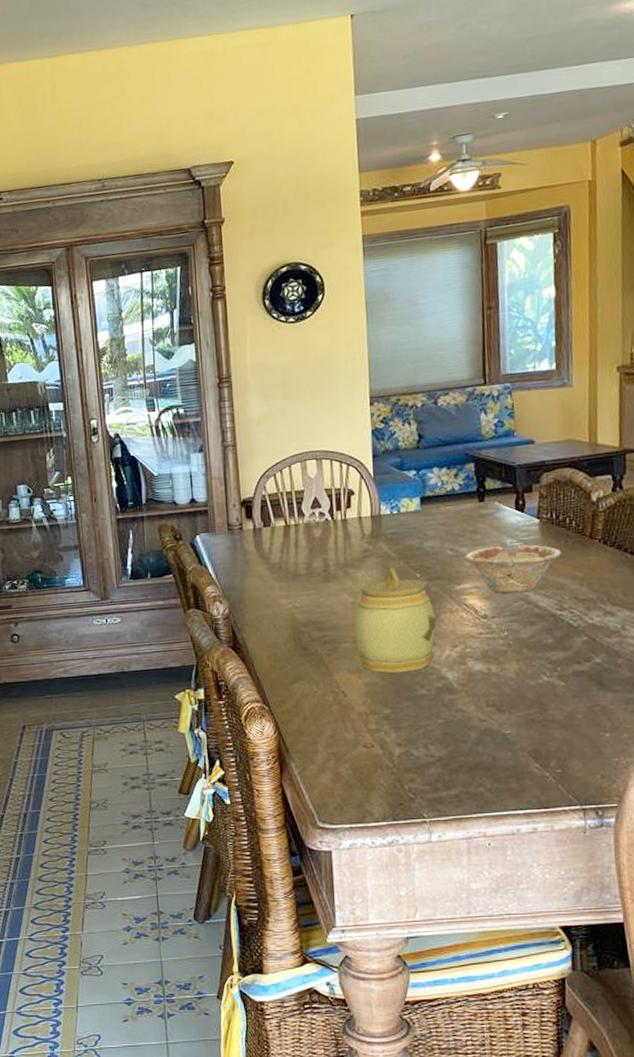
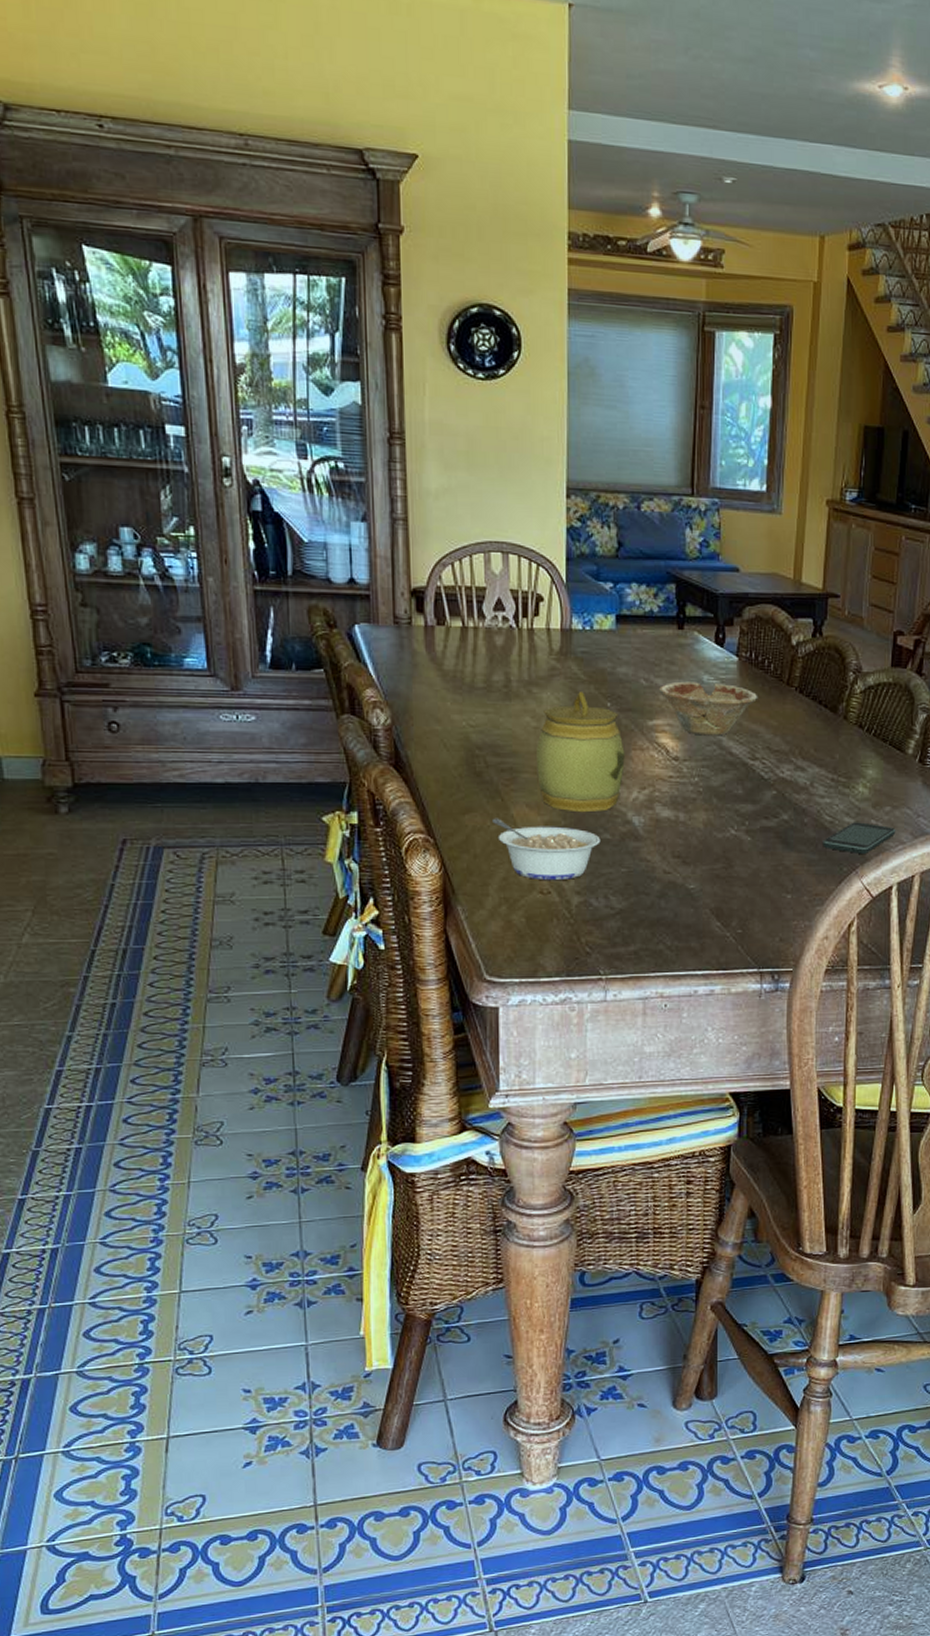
legume: none [319,684,418,736] -> present [493,818,601,881]

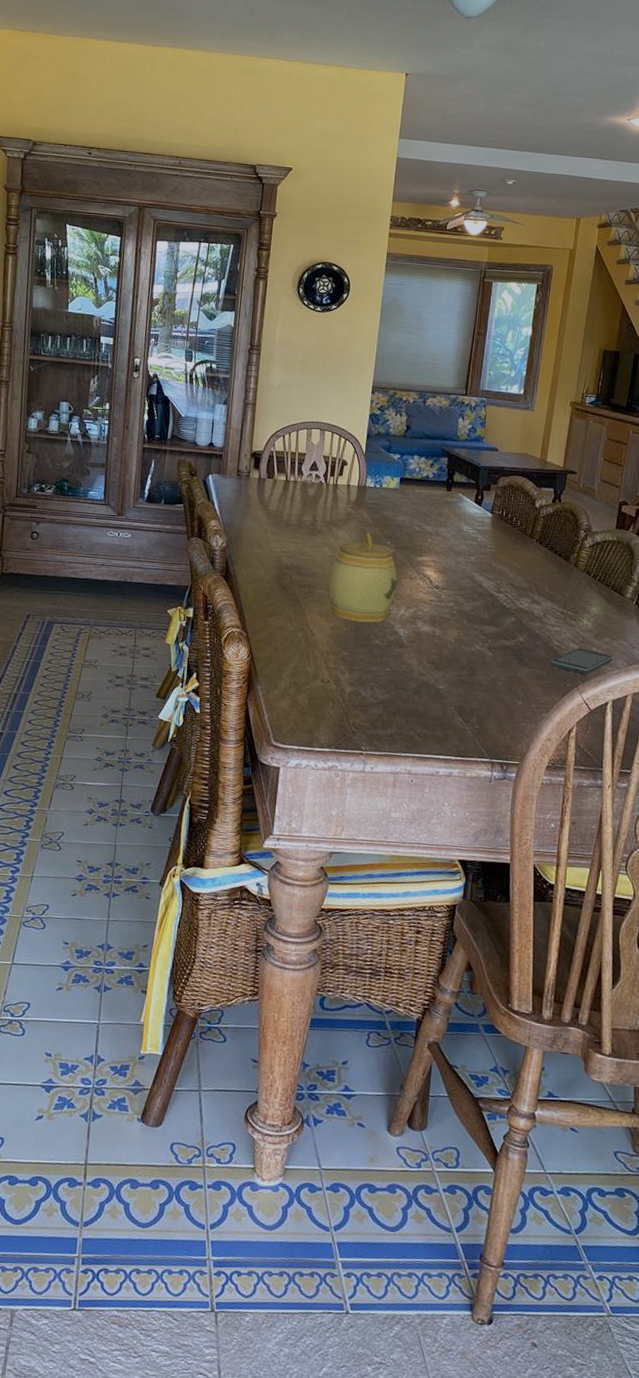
legume: present [493,818,601,881] -> none [291,621,372,673]
dish: present [658,681,758,736] -> none [427,529,506,573]

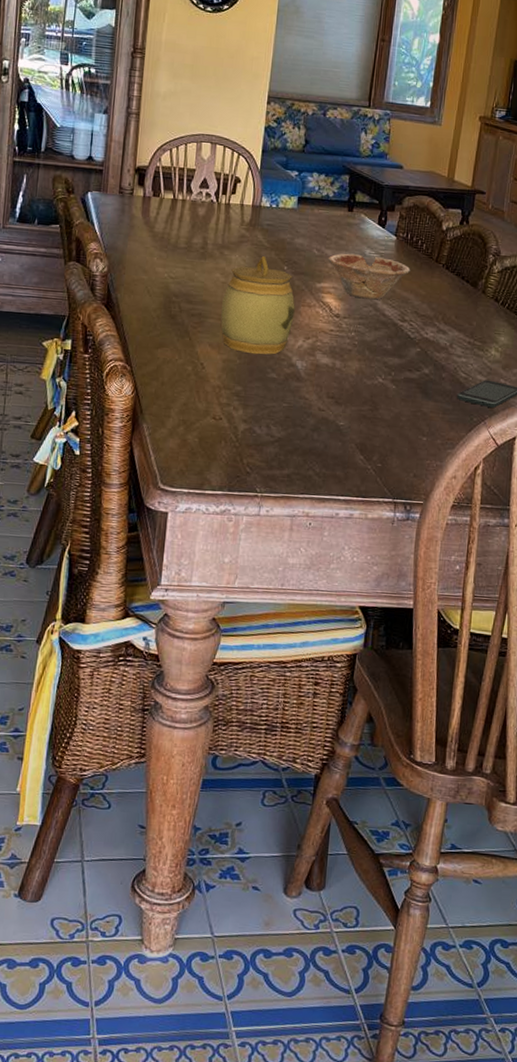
dish: none [427,529,506,573] -> present [327,253,411,300]

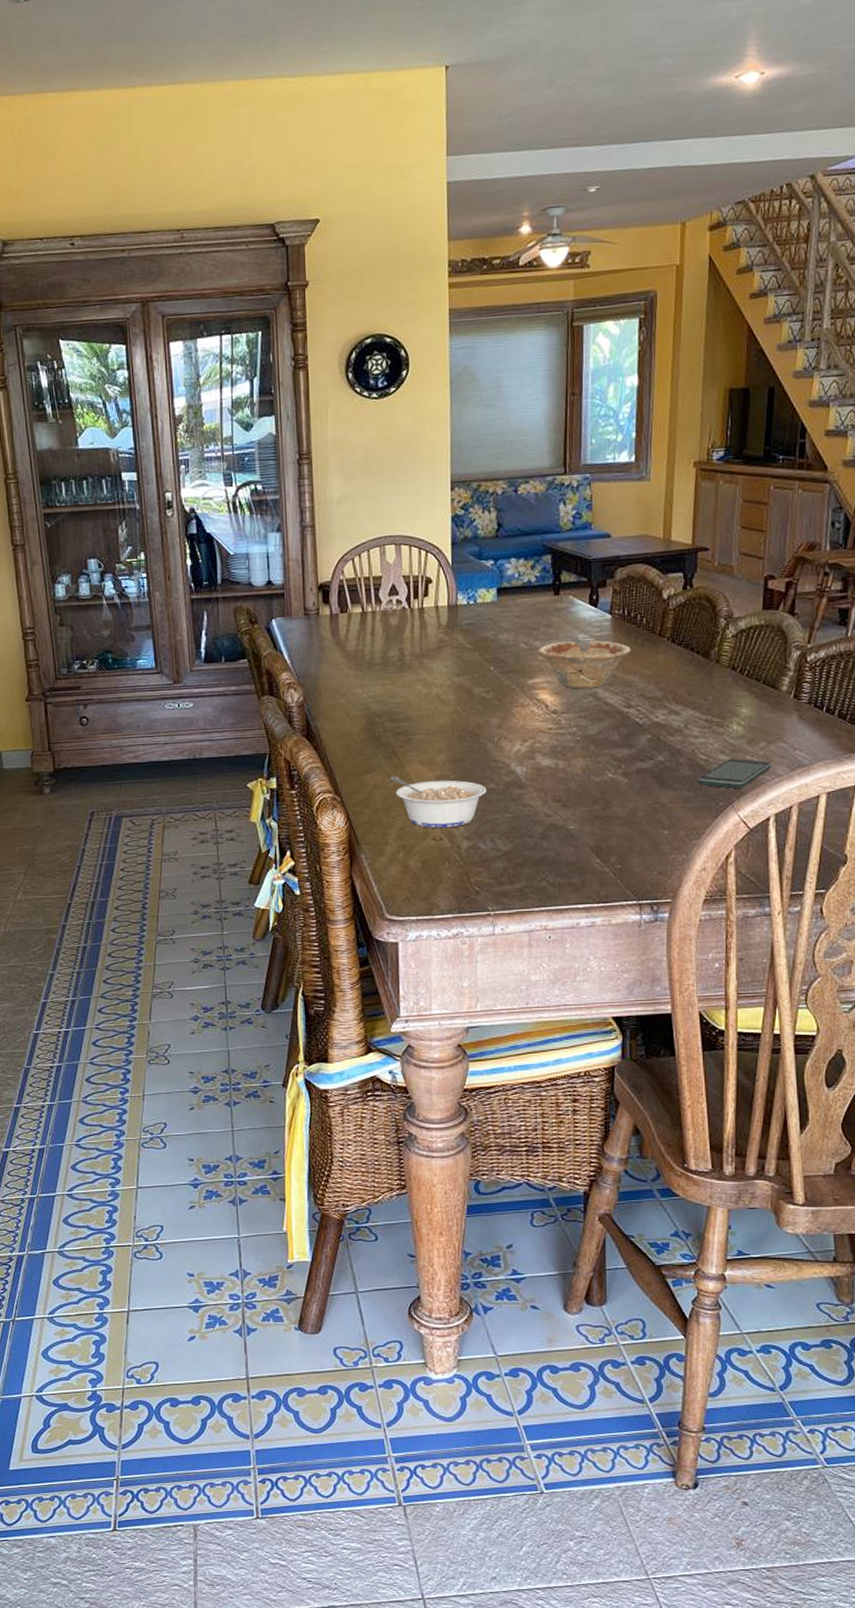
legume: none [180,353,268,409] -> present [391,775,487,829]
jar: present [221,256,295,355] -> none [427,659,508,767]

